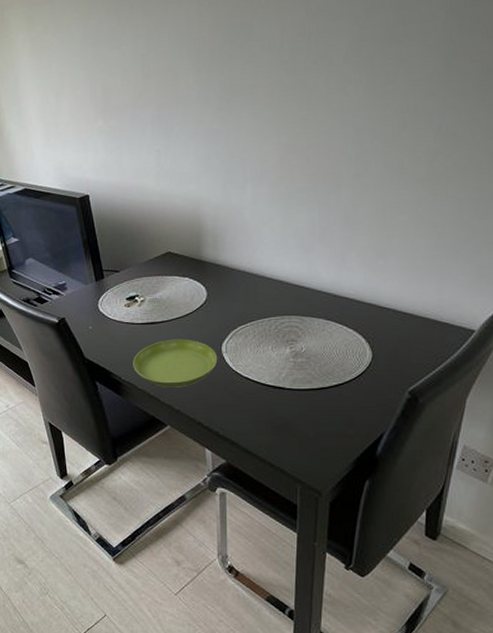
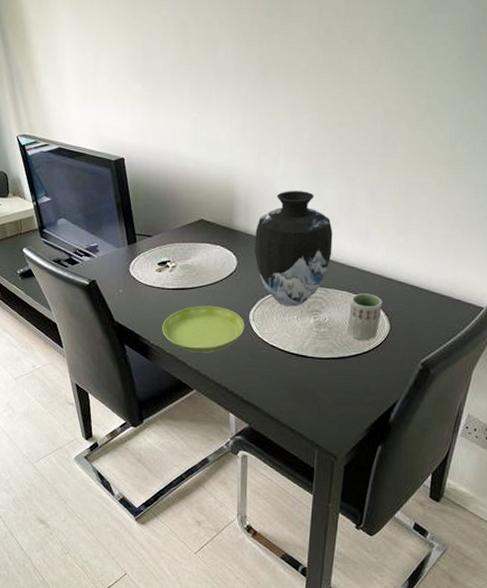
vase: none [224,217,306,337] -> present [255,191,333,307]
cup: none [326,320,363,370] -> present [347,293,382,341]

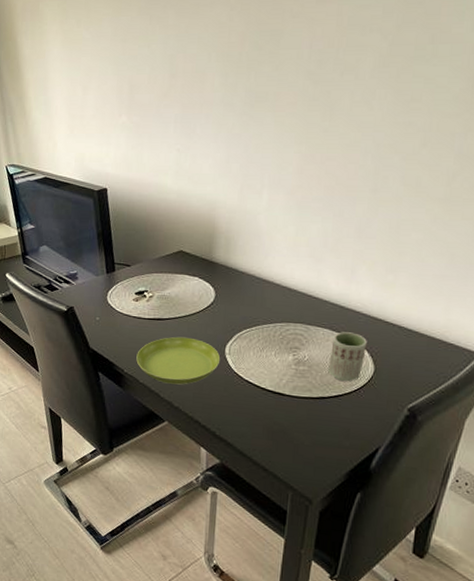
vase: present [255,191,333,307] -> none [233,224,317,342]

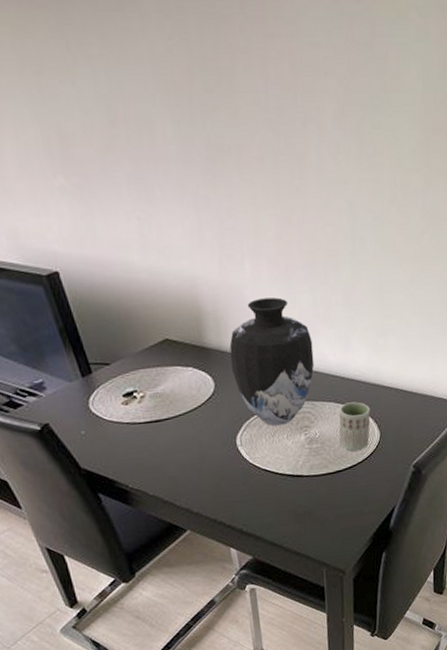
saucer: present [136,336,221,385] -> none [139,435,234,490]
vase: none [233,224,317,342] -> present [229,297,315,426]

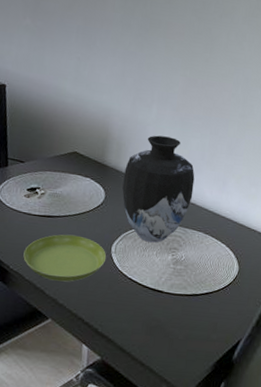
saucer: none [139,435,234,490] -> present [23,234,107,282]
cup: present [339,402,370,452] -> none [201,235,234,281]

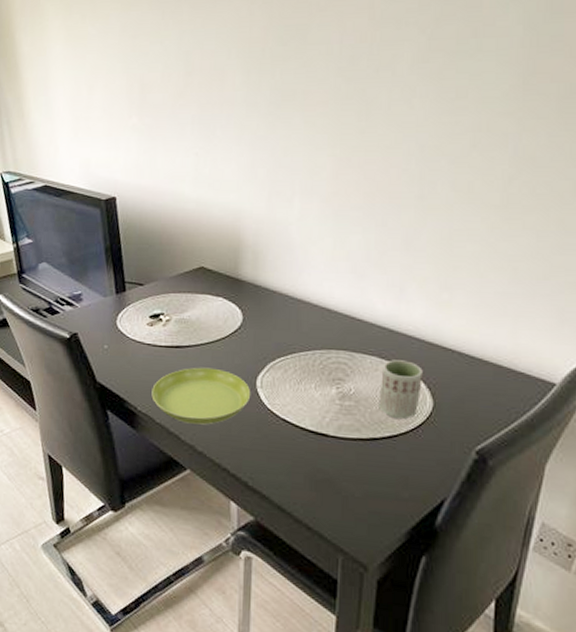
vase: present [122,135,195,243] -> none [264,236,359,373]
cup: none [201,235,234,281] -> present [379,360,423,420]

